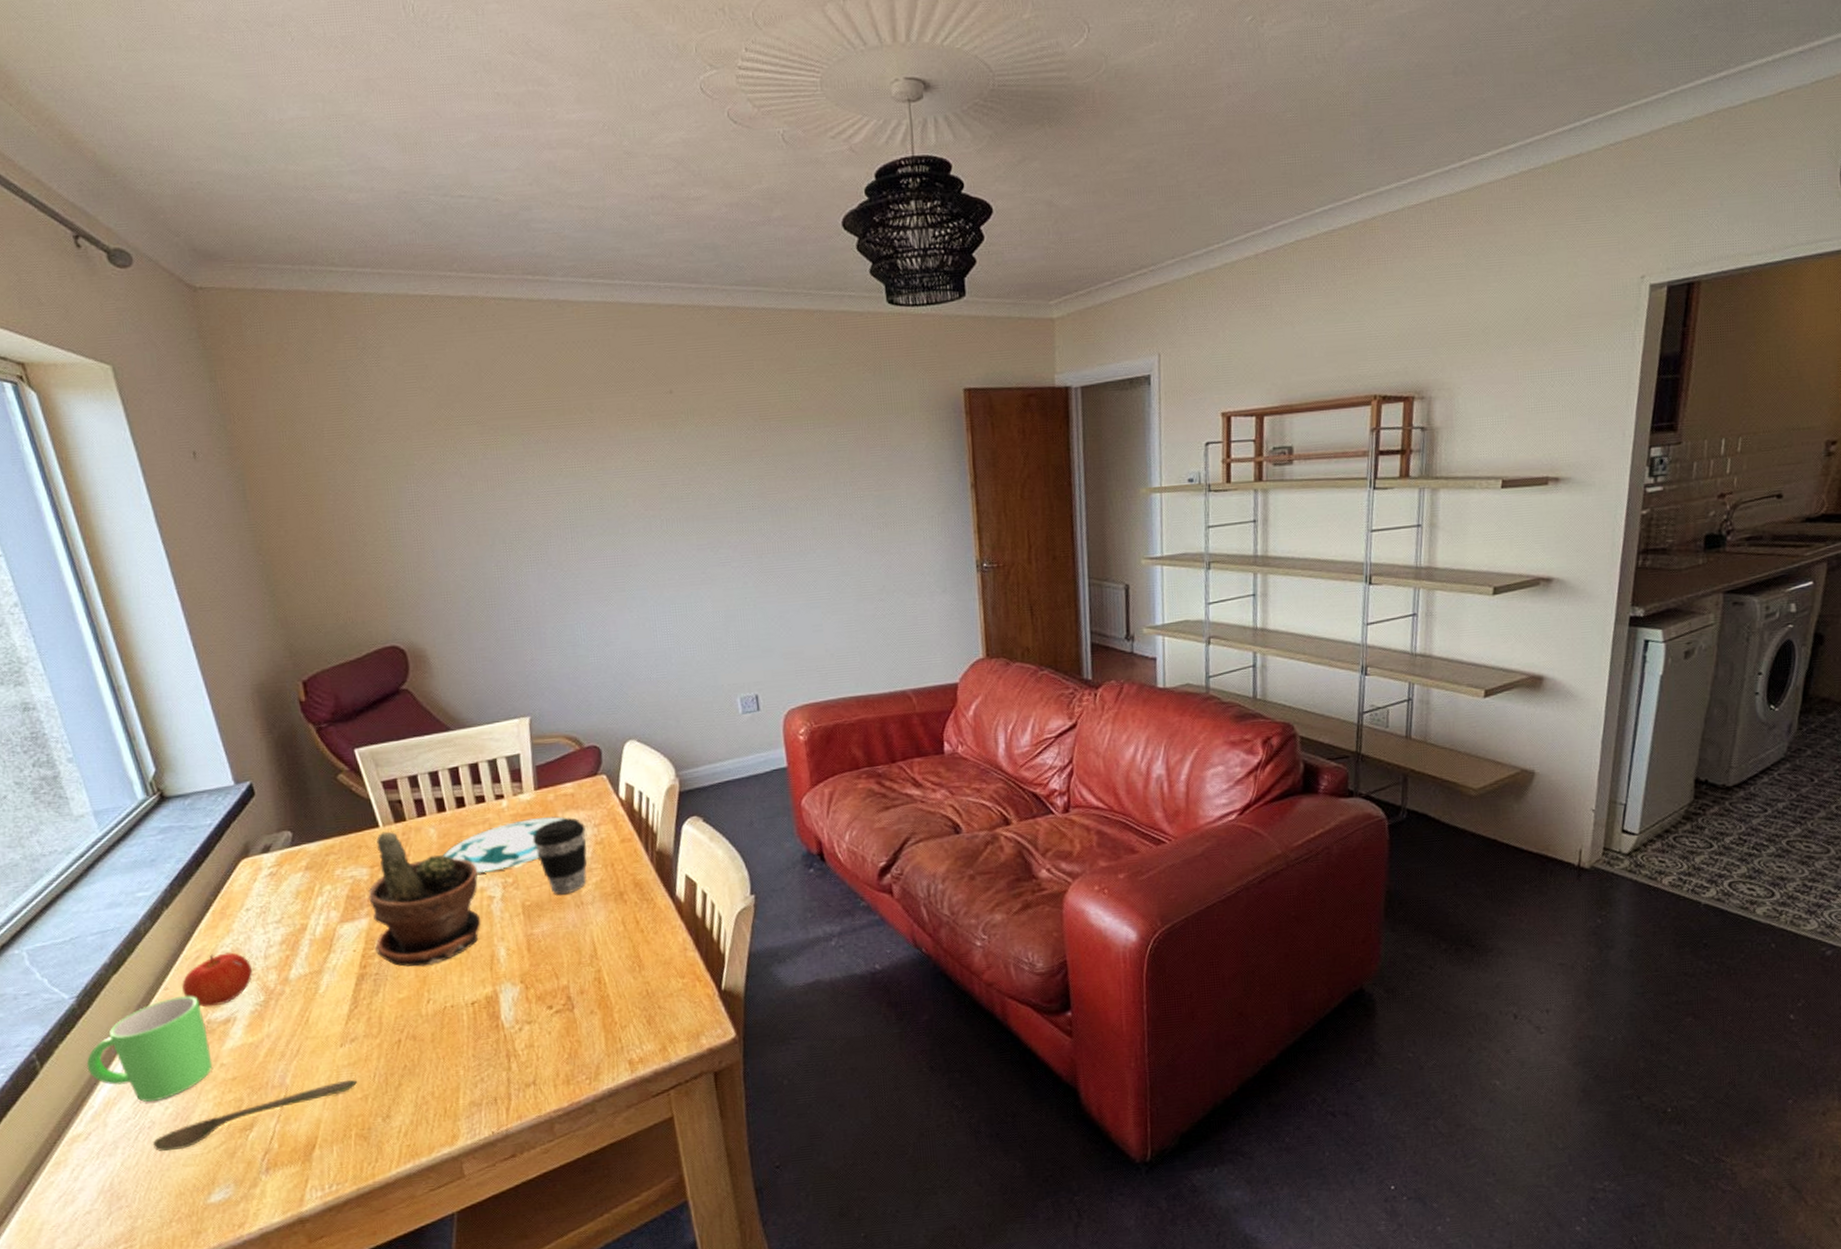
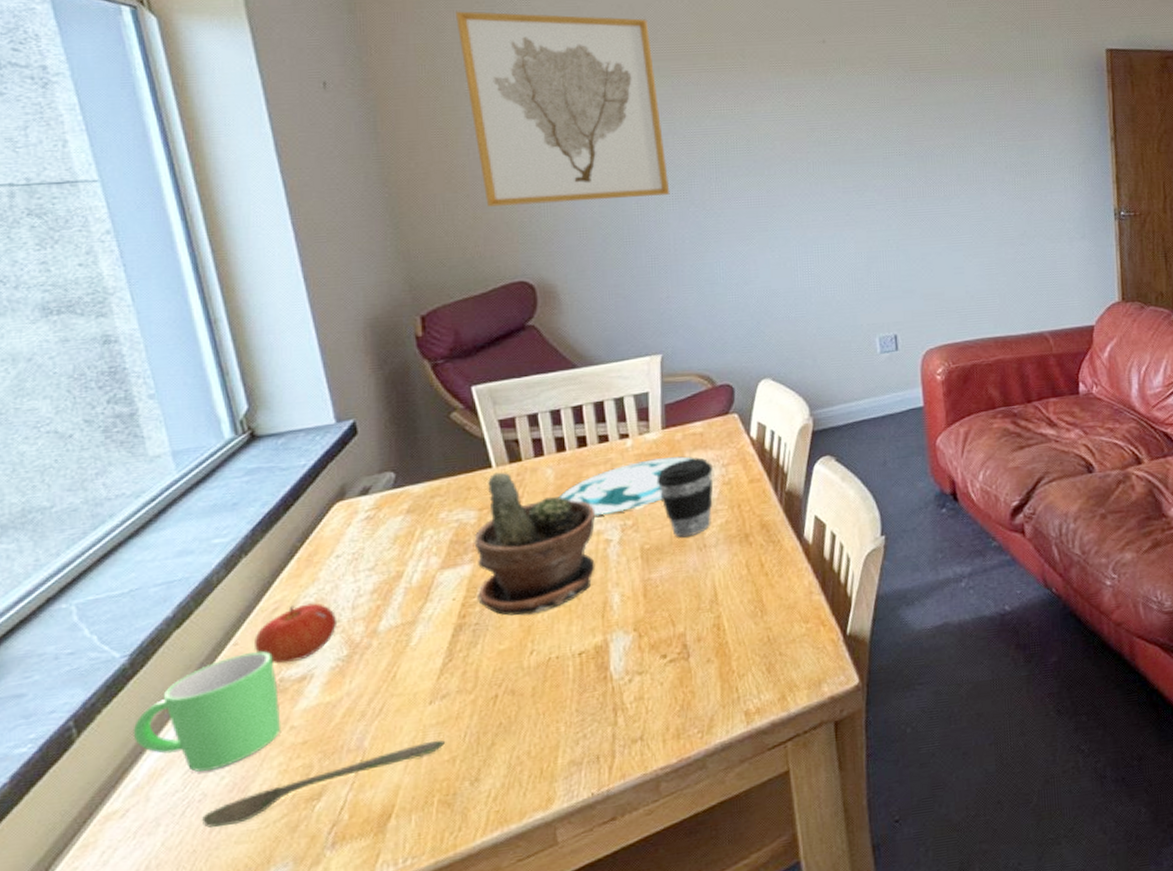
wall art: none [310,374,528,572] -> present [456,11,670,207]

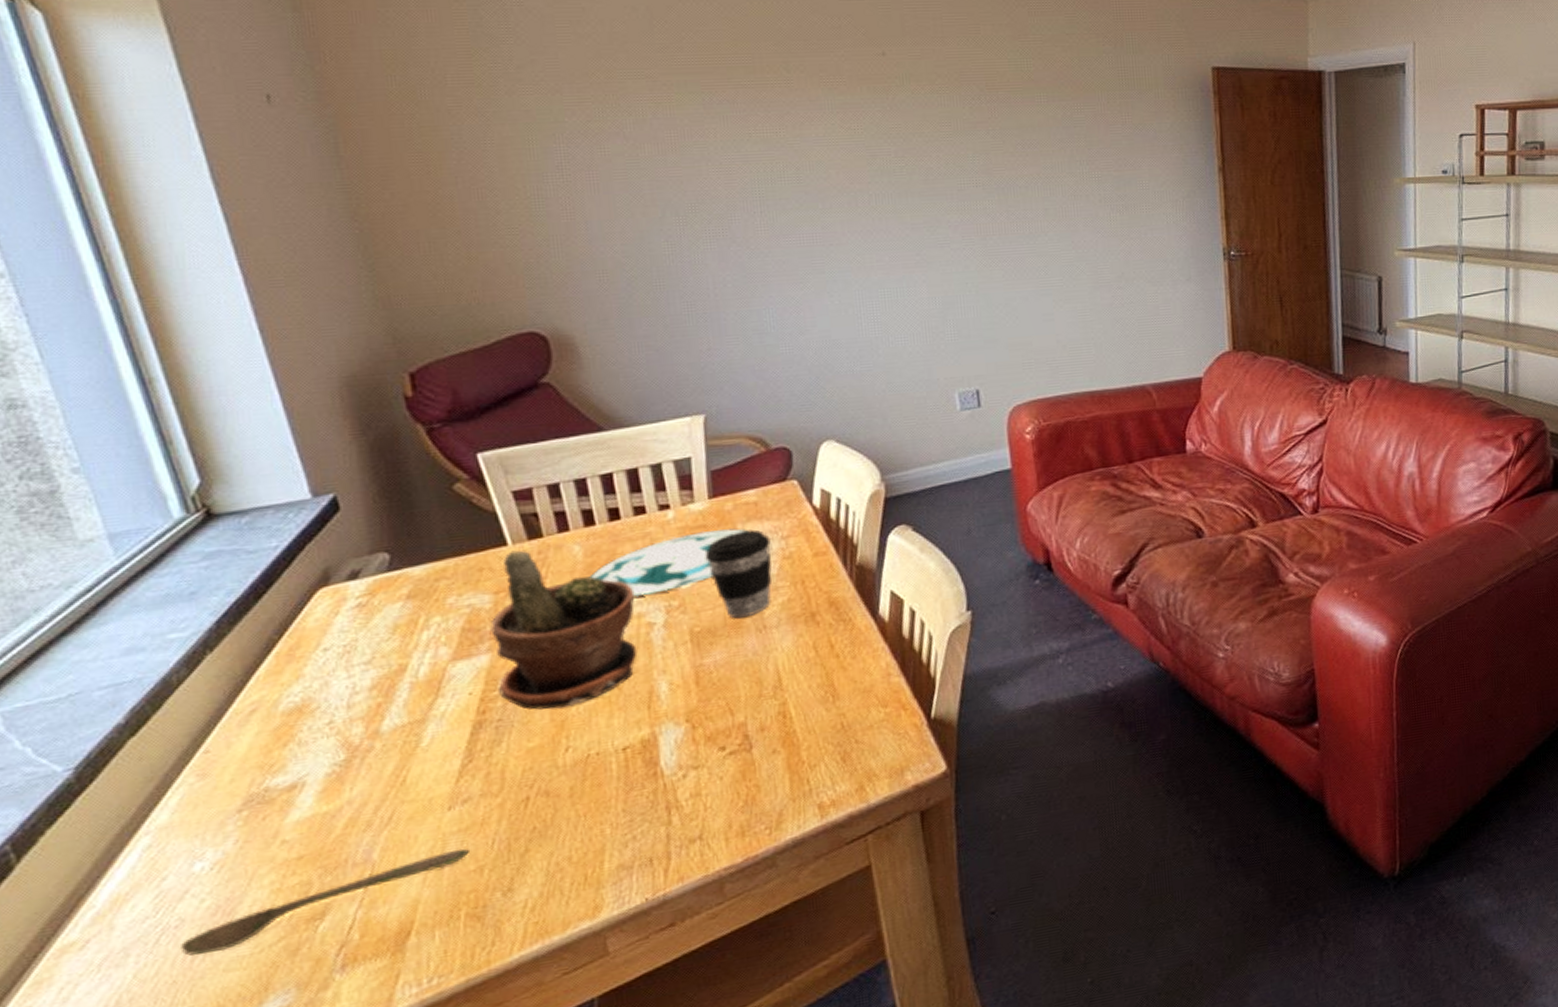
mug: present [133,651,280,772] -> none [86,759,269,895]
apple: present [254,603,338,664] -> none [229,702,331,772]
wall art: present [456,11,670,207] -> none [430,11,707,245]

